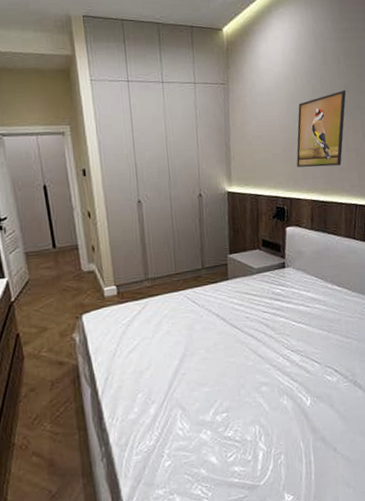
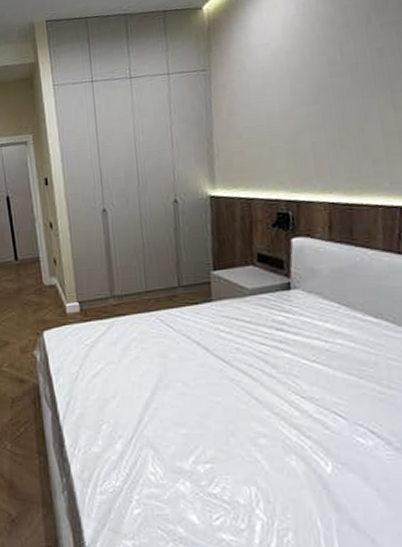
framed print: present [296,90,346,168] -> none [305,56,382,162]

